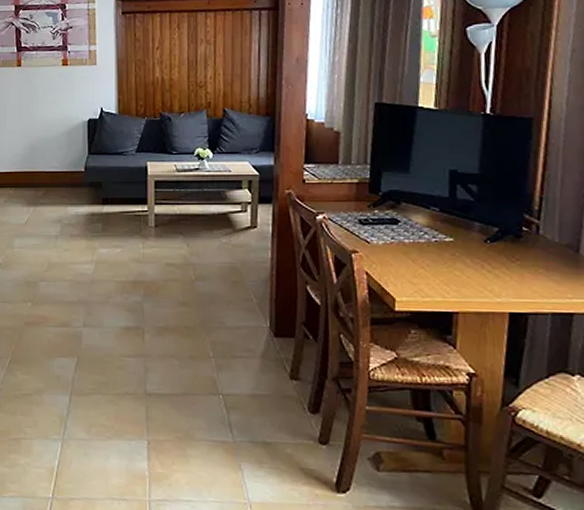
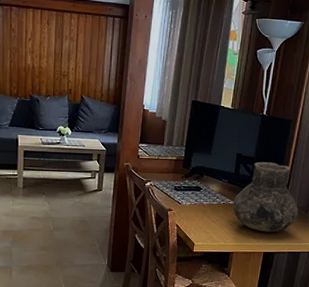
vase: none [449,179,563,283] -> present [232,162,299,233]

